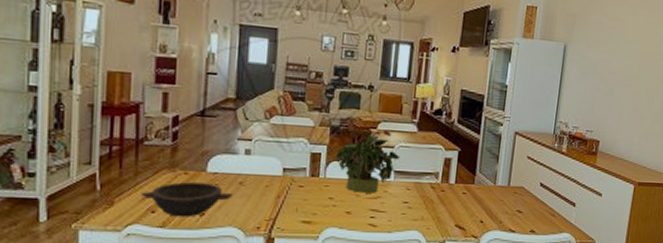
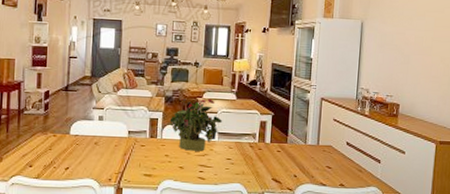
bowl: present [140,182,233,217] -> none [21,143,90,171]

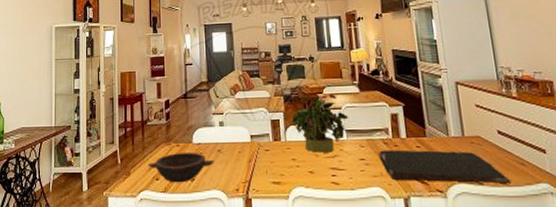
bowl: none [21,143,90,171] -> present [147,153,214,183]
cutting board: none [244,152,348,186] -> present [379,149,511,184]

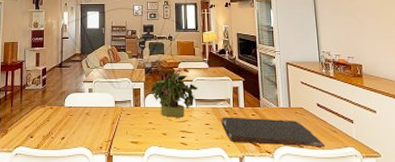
bowl: present [147,153,214,183] -> none [24,115,83,141]

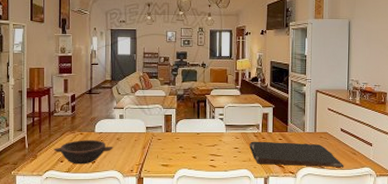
bowl: none [24,115,83,141] -> present [53,140,113,165]
potted plant: present [149,68,198,118] -> none [181,95,229,142]

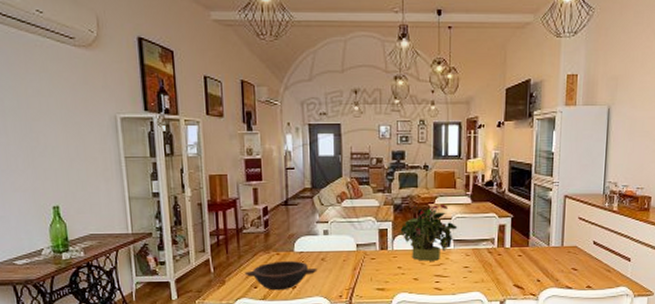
potted plant: none [181,95,229,142] -> present [399,204,458,261]
cutting board: present [249,141,344,168] -> none [482,258,596,288]

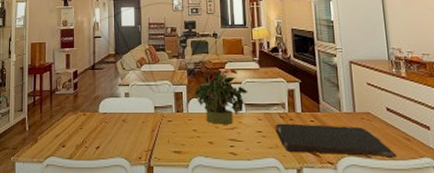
bowl: present [244,261,318,291] -> none [55,122,119,150]
cutting board: none [482,258,596,288] -> present [275,123,397,158]

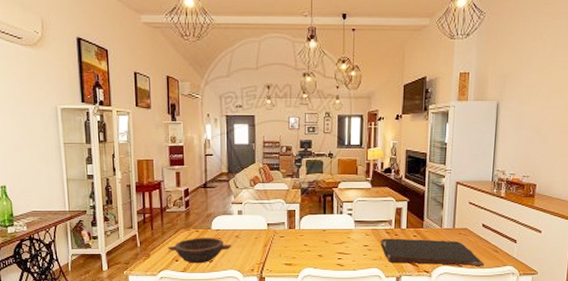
bowl: none [55,122,119,150] -> present [167,238,232,264]
potted plant: present [193,69,248,124] -> none [305,188,359,240]

